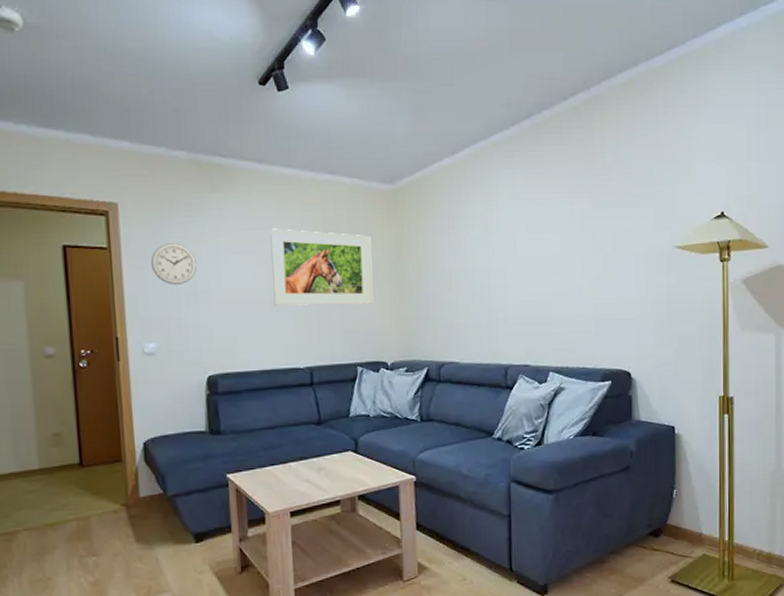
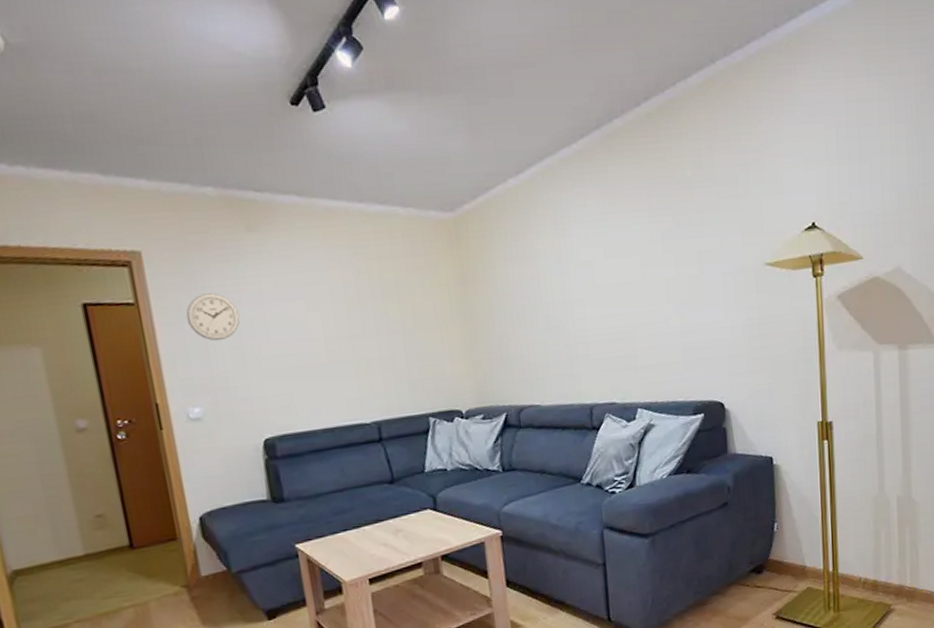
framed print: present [270,228,374,306] -> none [318,269,442,357]

